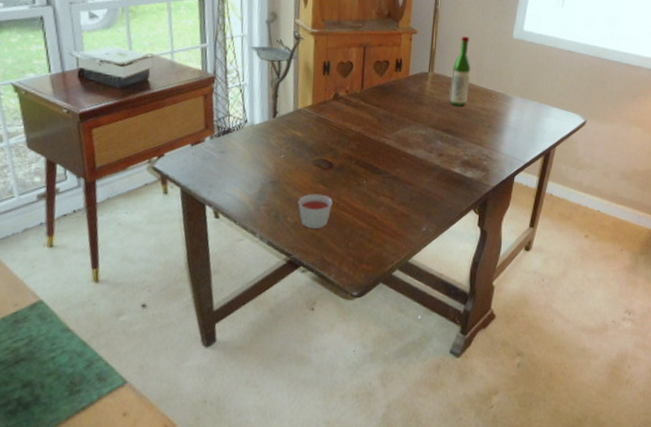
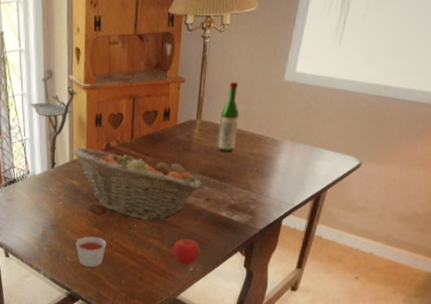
fruit basket: none [297,96,434,177] -> present [73,147,201,221]
apple: none [404,197,433,226] -> present [173,239,200,266]

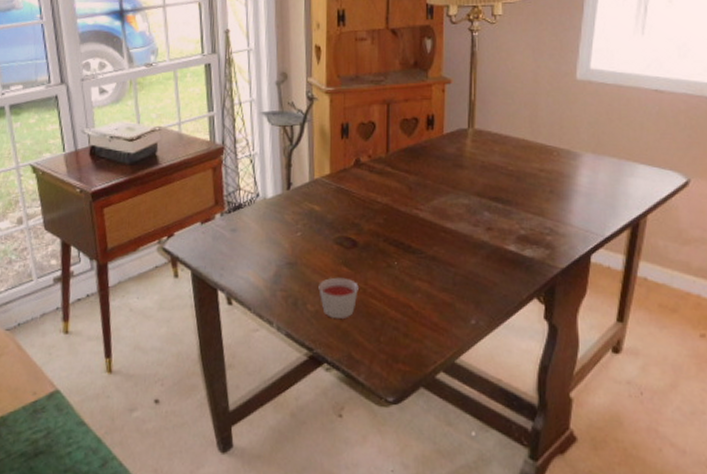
fruit basket: present [73,147,201,221] -> none [313,164,479,257]
apple: present [173,239,200,266] -> none [447,281,483,317]
wine bottle: present [217,82,240,152] -> none [496,82,523,168]

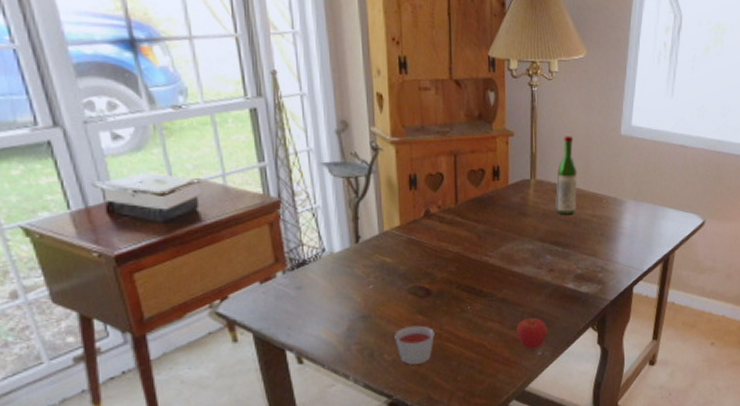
apple: none [447,281,483,317] -> present [516,318,547,350]
wine bottle: none [496,82,523,168] -> present [556,136,578,214]

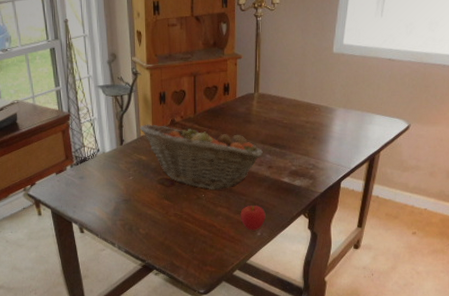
fruit basket: none [382,216,542,301] -> present [139,124,263,190]
candle: present [394,325,435,365] -> none [147,208,177,237]
wine bottle: present [556,136,578,214] -> none [275,56,294,121]

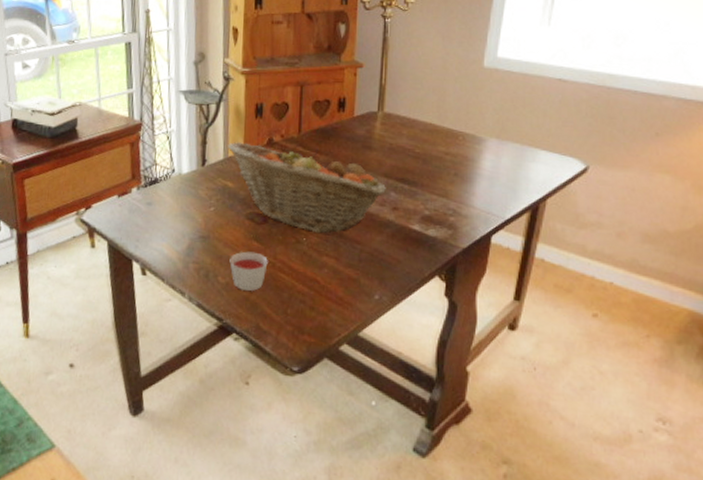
candle: none [147,208,177,237] -> present [229,251,268,291]
apple: present [240,206,266,231] -> none [352,258,387,293]

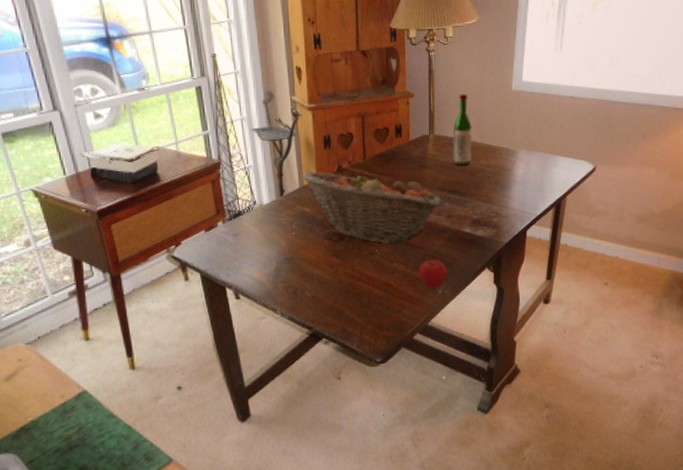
candle: present [229,251,268,291] -> none [314,266,348,301]
apple: none [352,258,387,293] -> present [419,260,447,289]
wine bottle: none [404,68,431,151] -> present [452,94,472,166]

